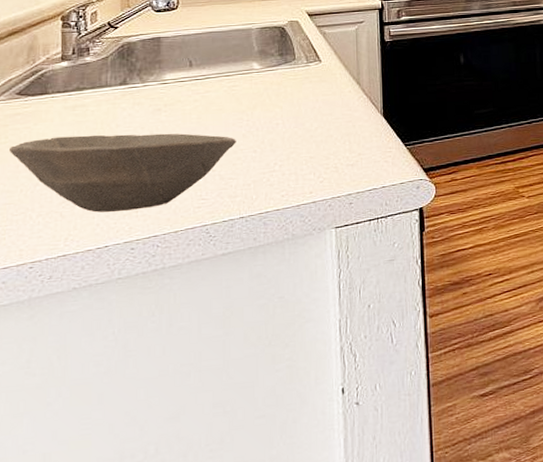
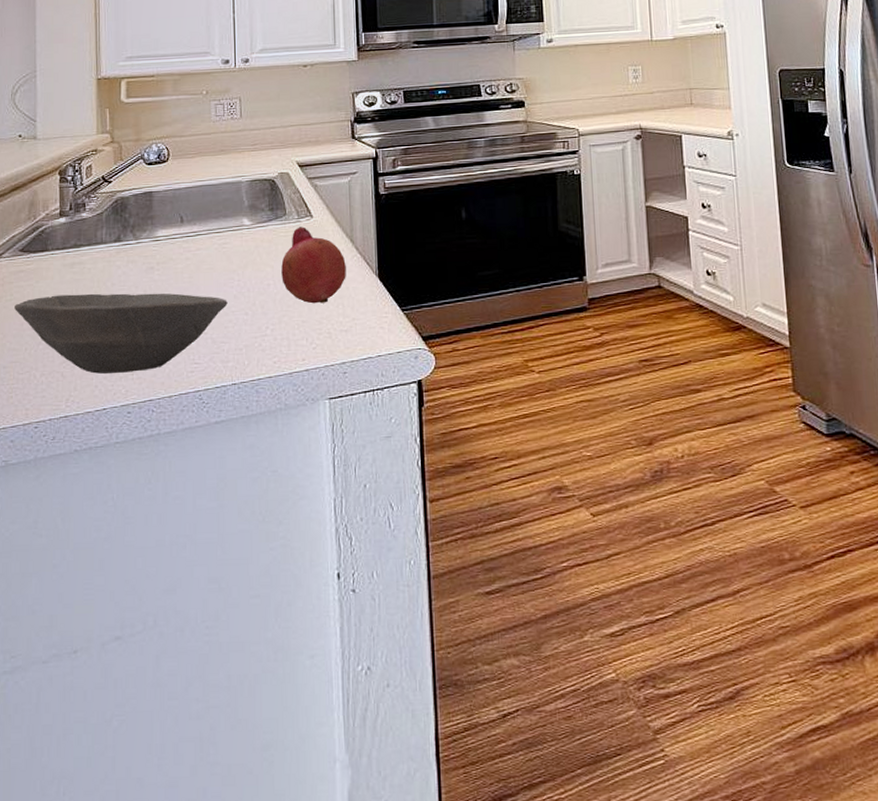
fruit: none [290,70,353,141] -> present [281,227,346,304]

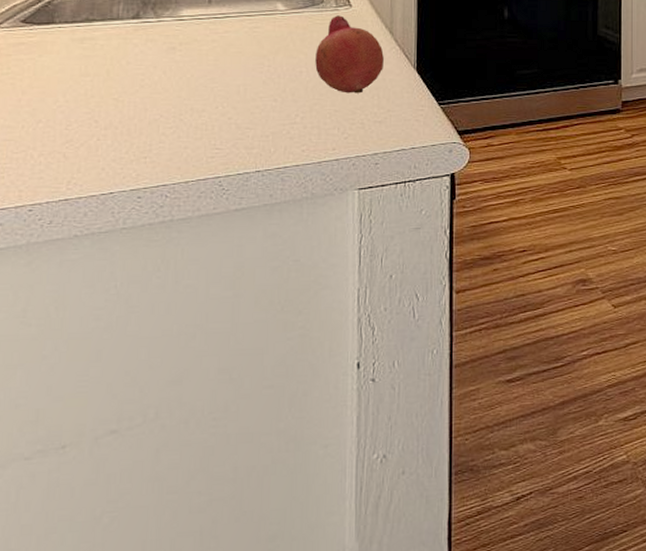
bowl: present [15,293,228,374] -> none [12,71,256,156]

